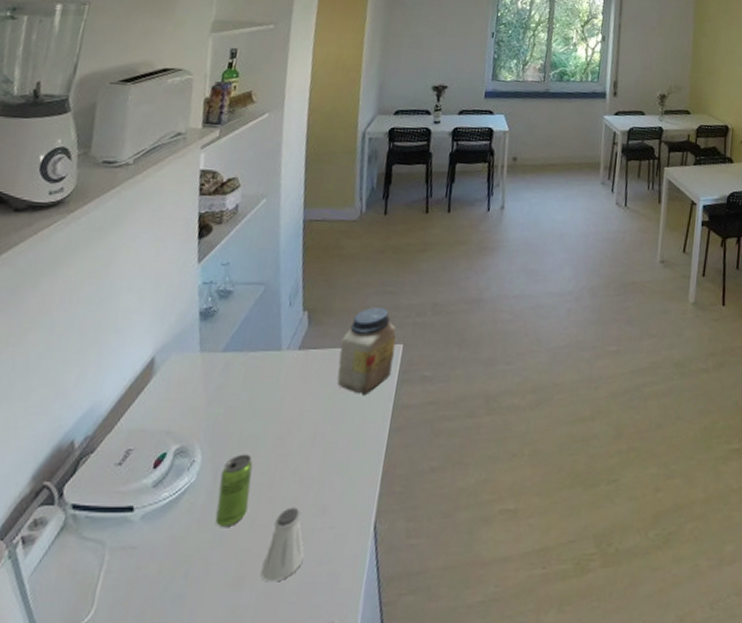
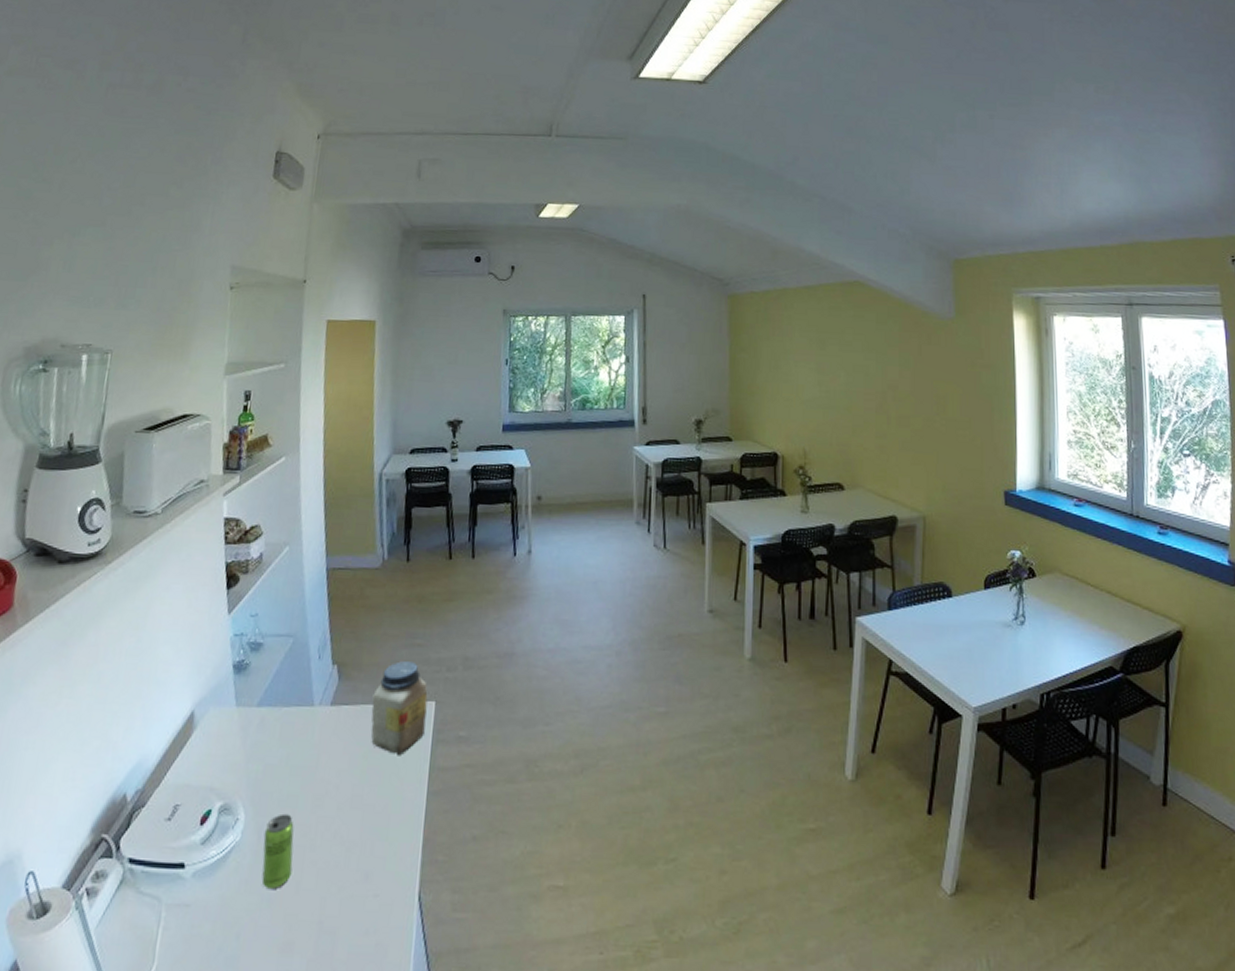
saltshaker: present [260,507,305,582] -> none [309,872,351,950]

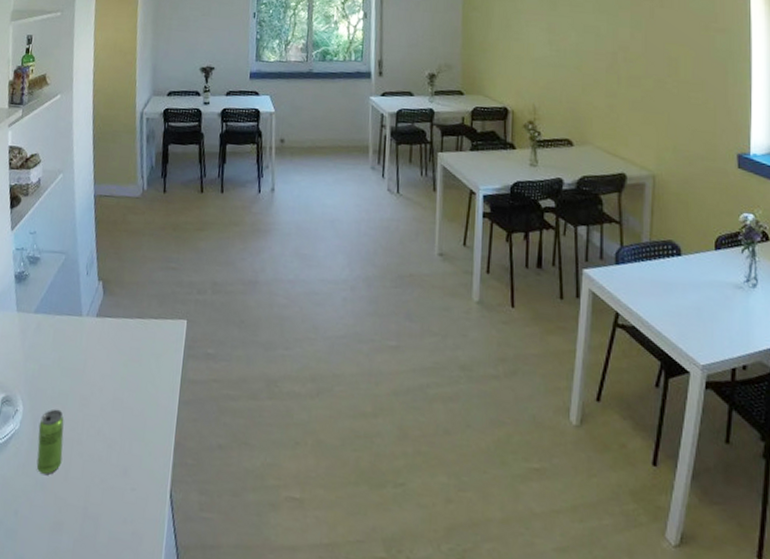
jar: present [370,661,428,755] -> none [130,282,181,366]

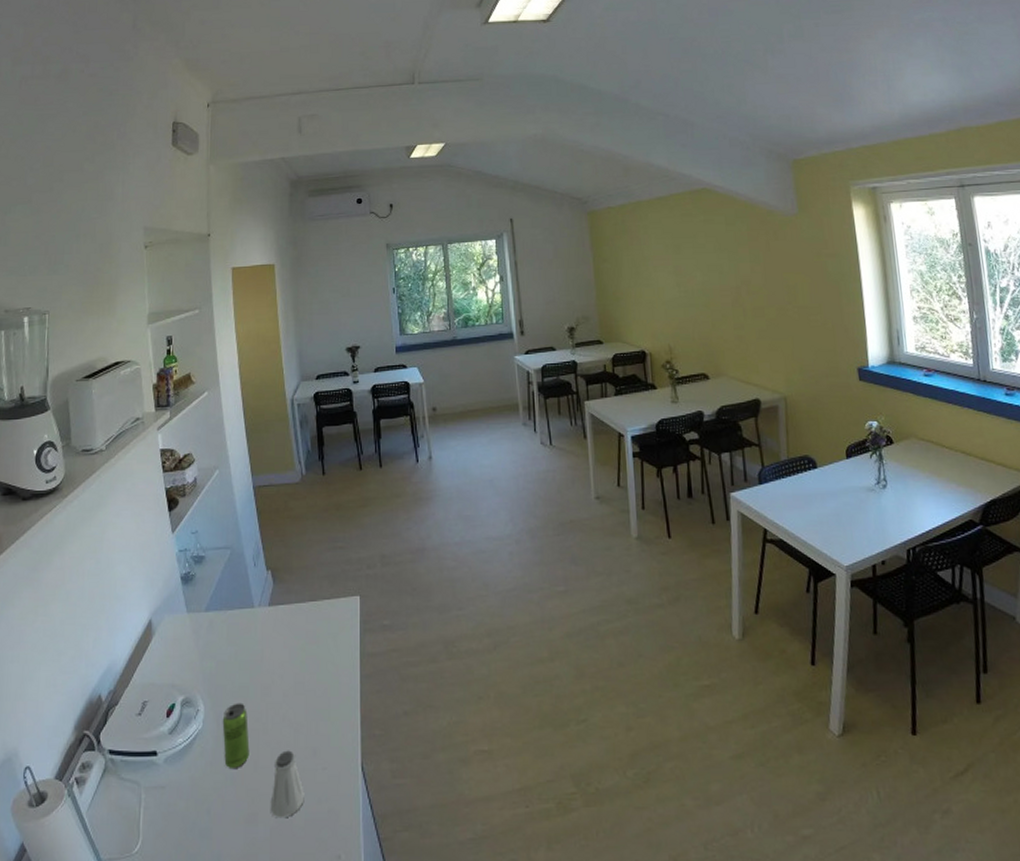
saltshaker: none [75,464,111,533] -> present [270,750,305,819]

